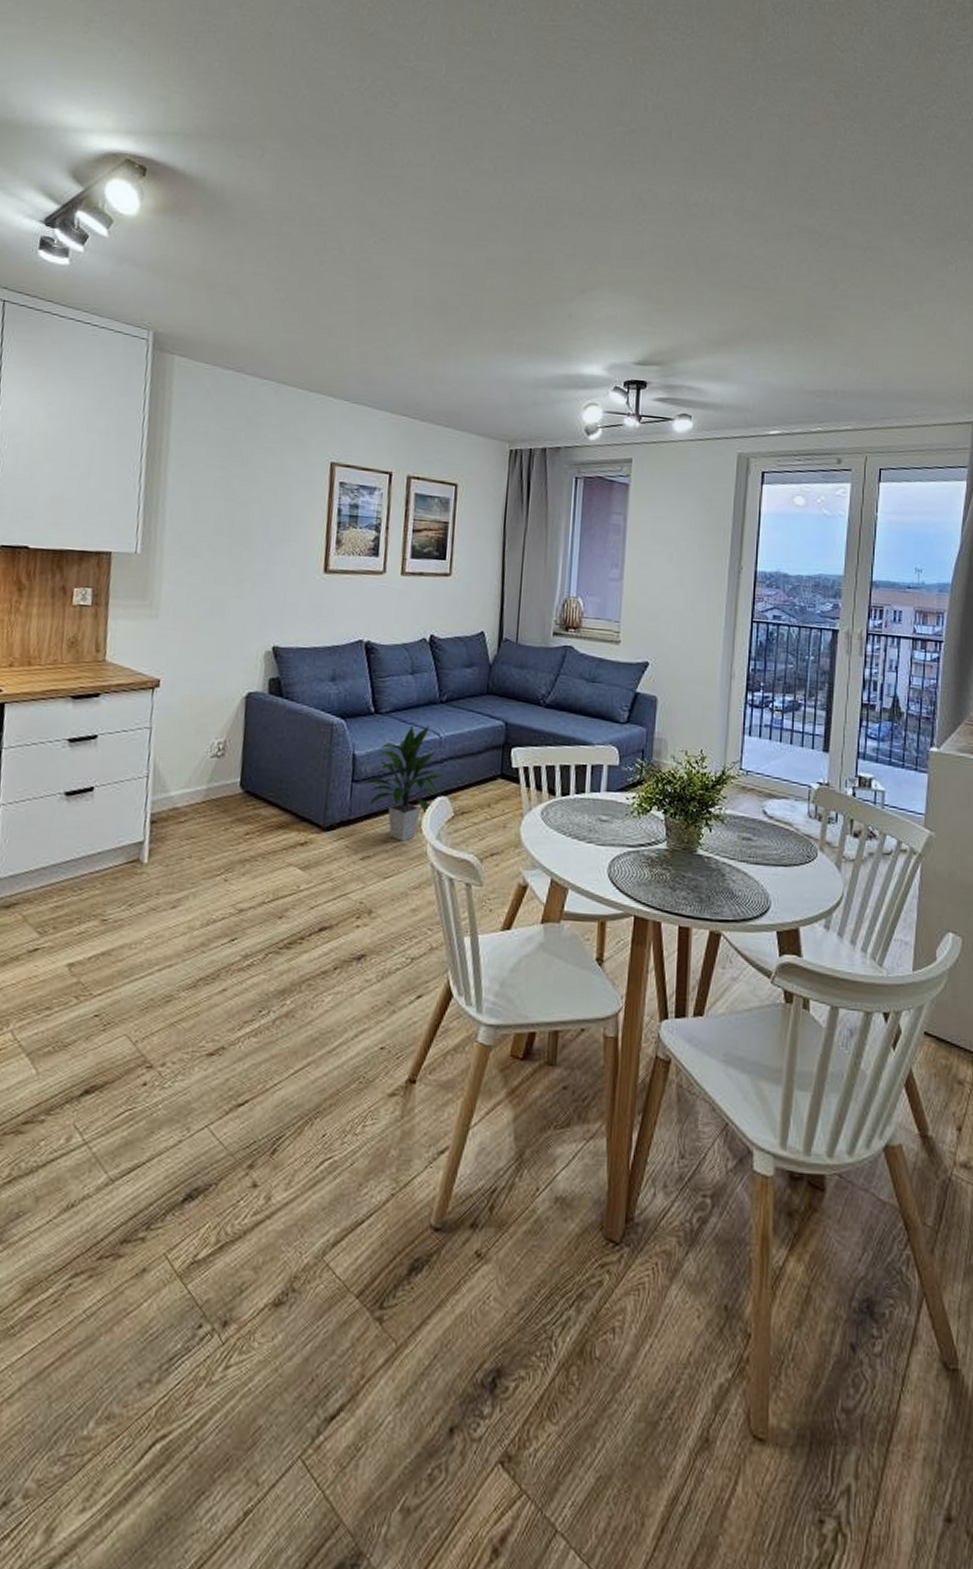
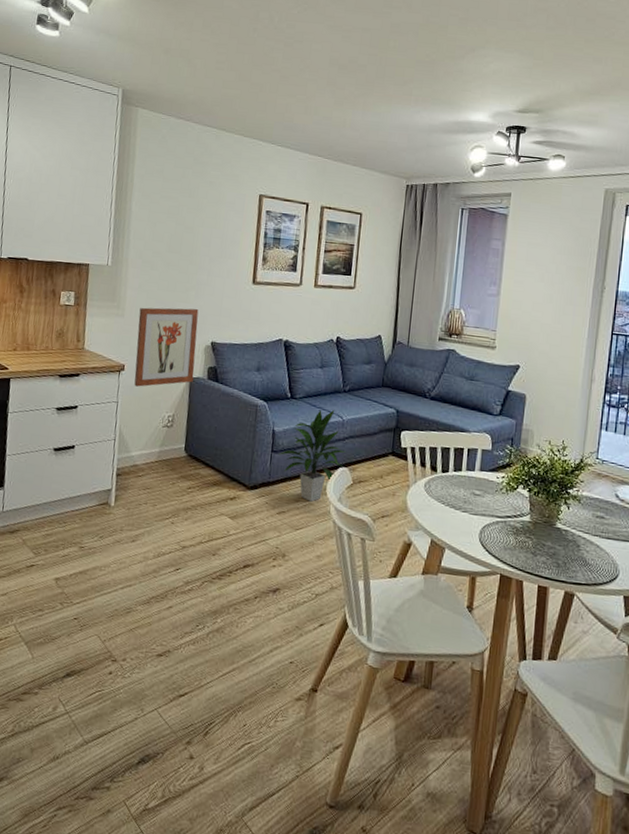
wall art: none [173,605,256,707] -> present [134,307,199,387]

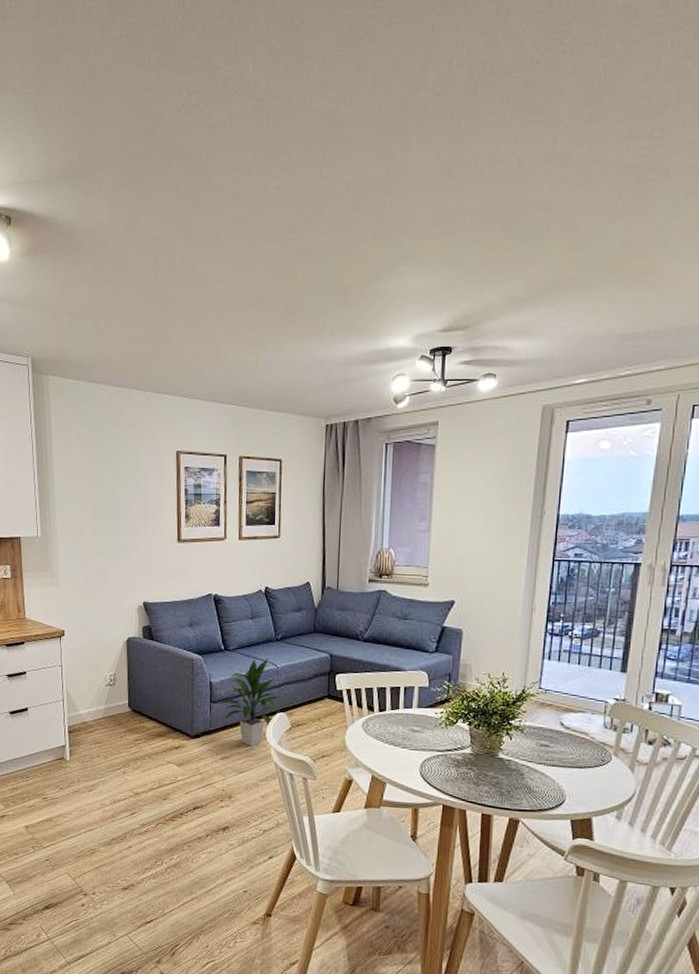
wall art: present [134,307,199,387] -> none [72,571,130,650]

